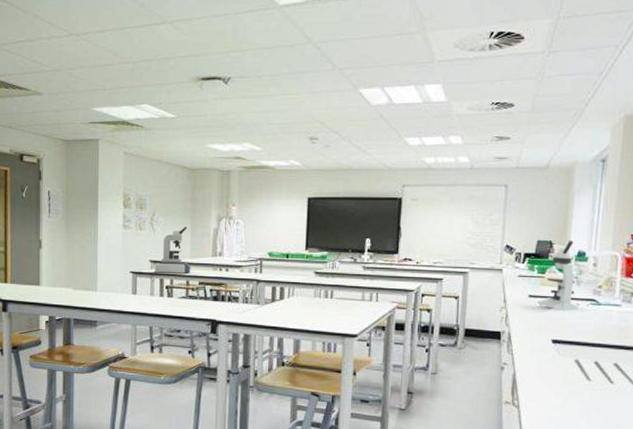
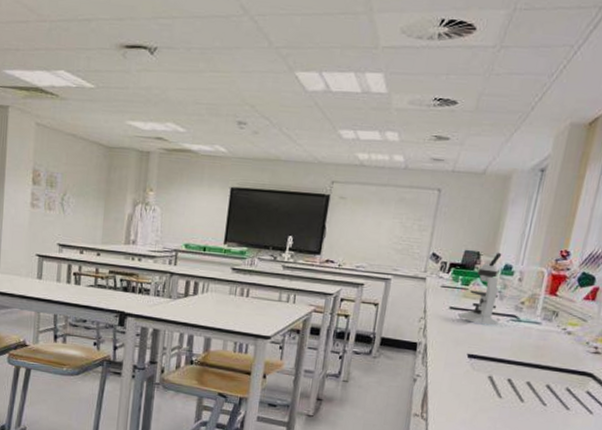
microscope: present [154,227,191,275] -> none [62,210,102,262]

